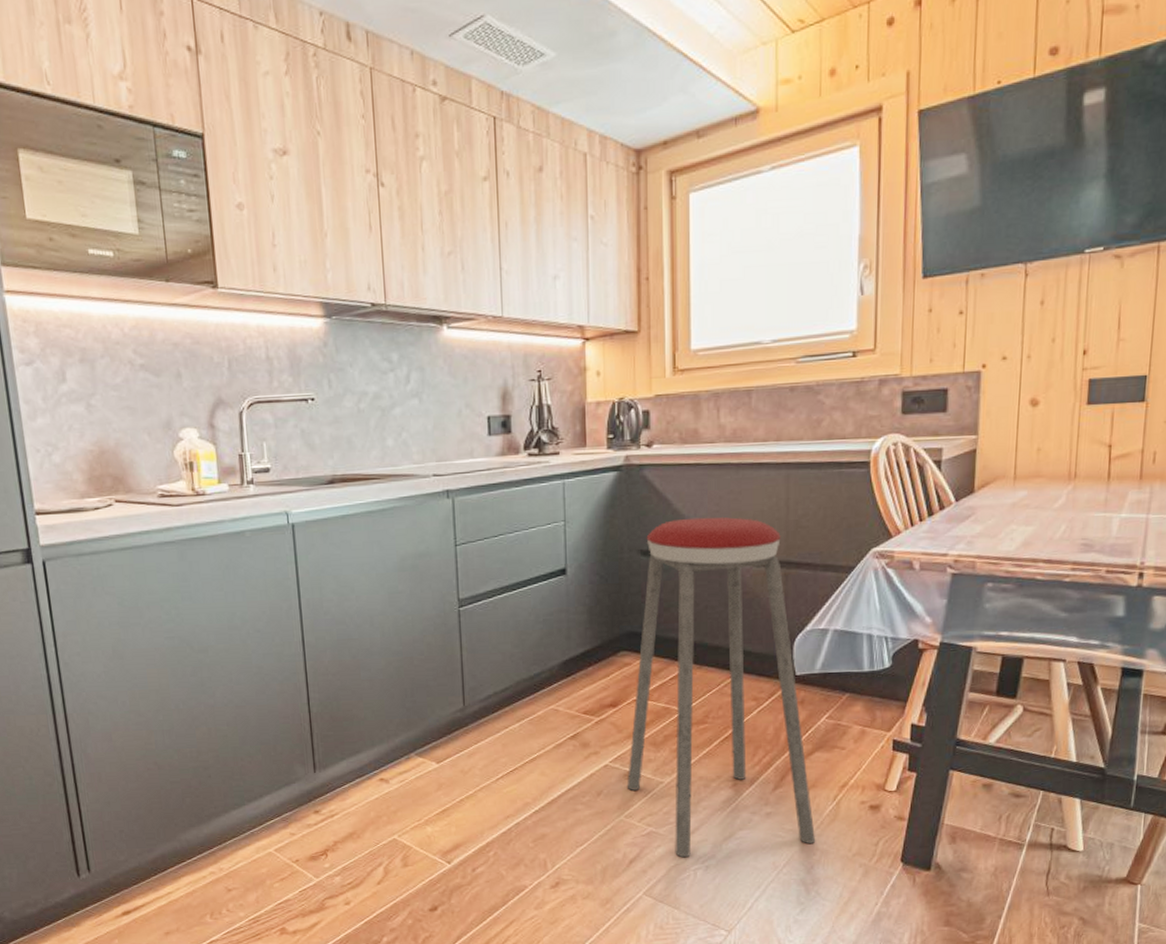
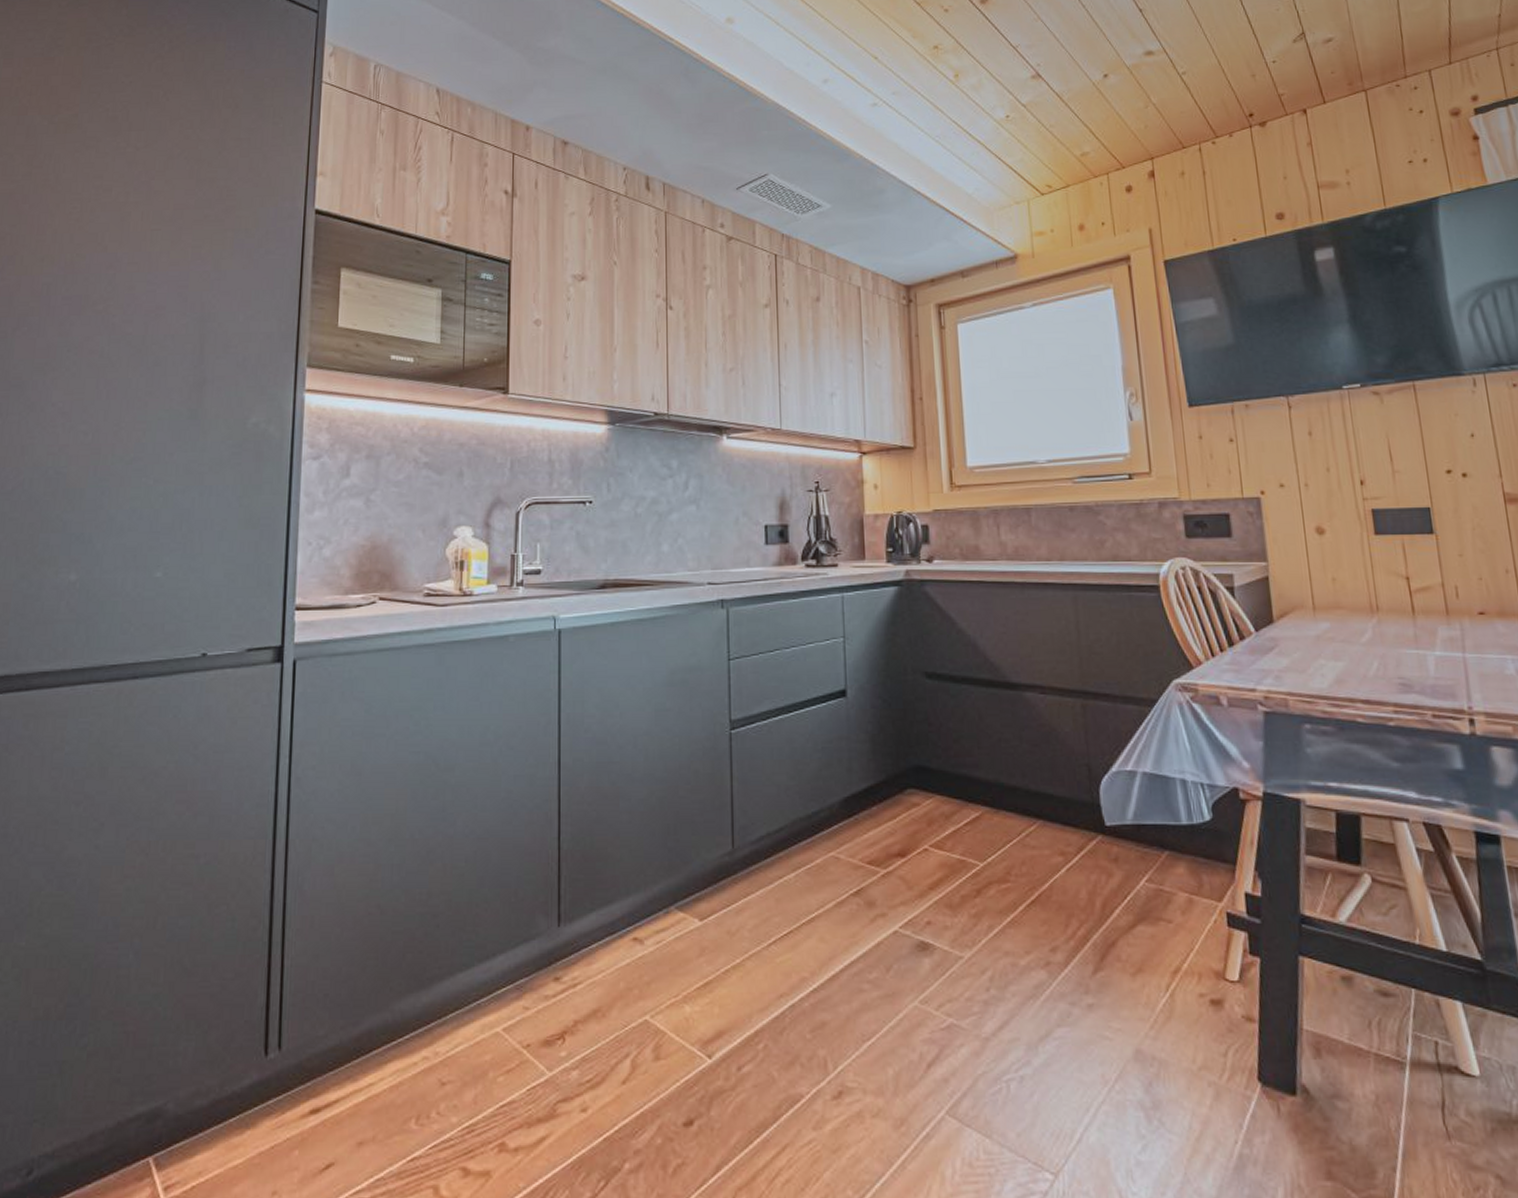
music stool: present [626,517,816,858] -> none [920,639,1151,1063]

